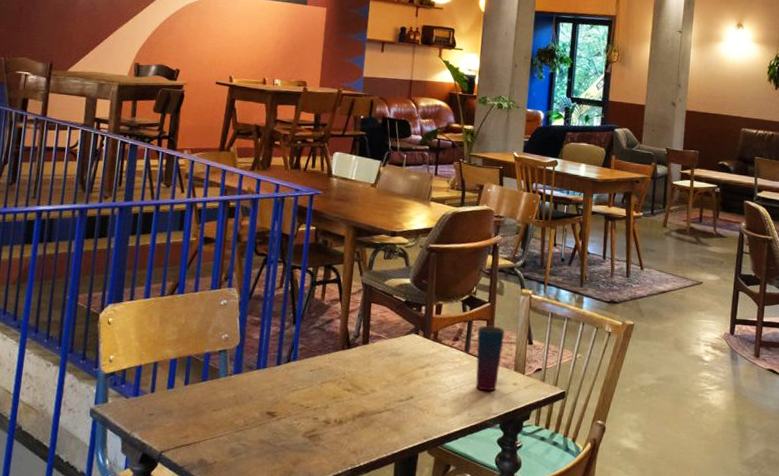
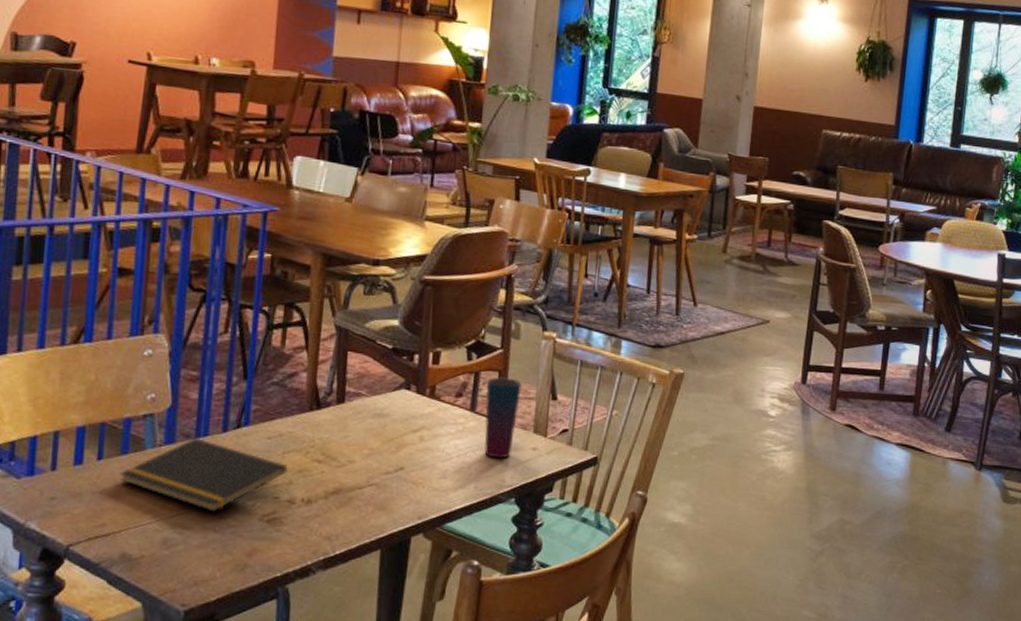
notepad: none [200,369,325,429] -> present [119,438,288,512]

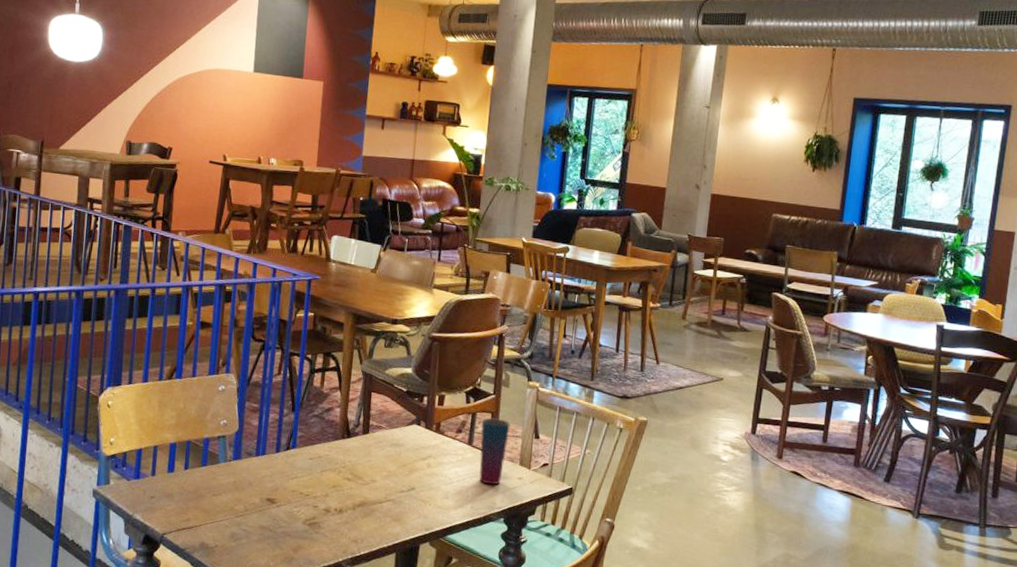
notepad: present [119,438,288,512] -> none [200,456,325,515]

